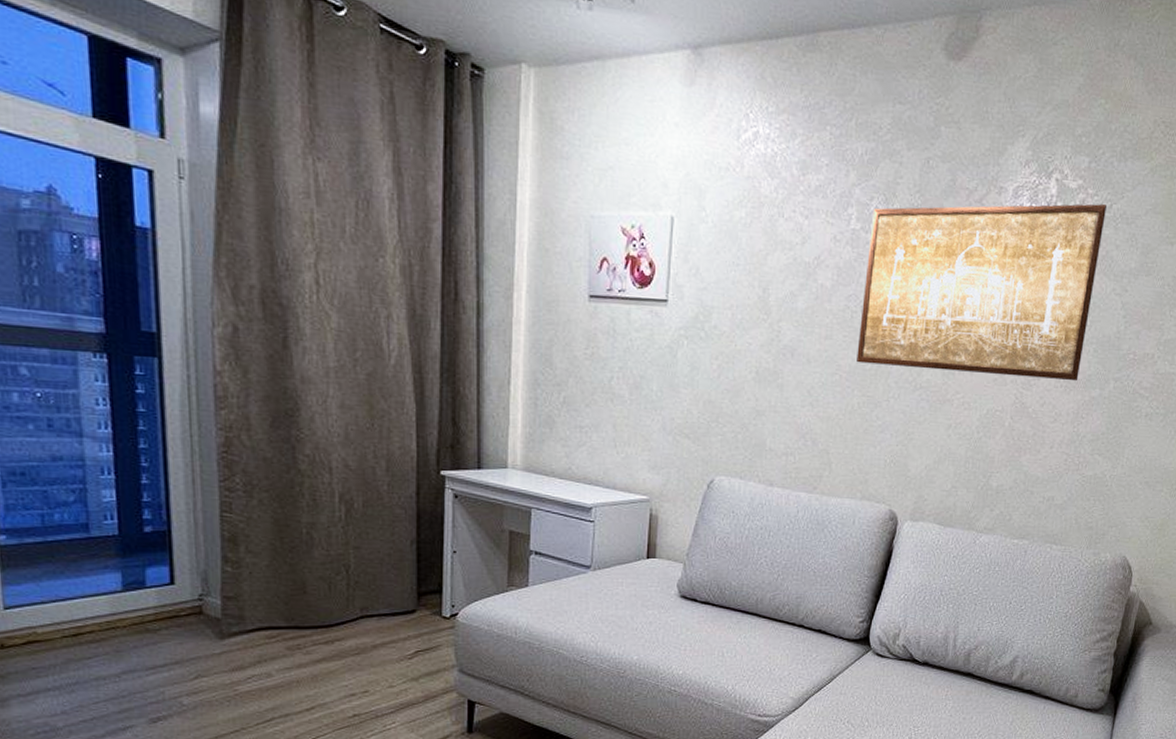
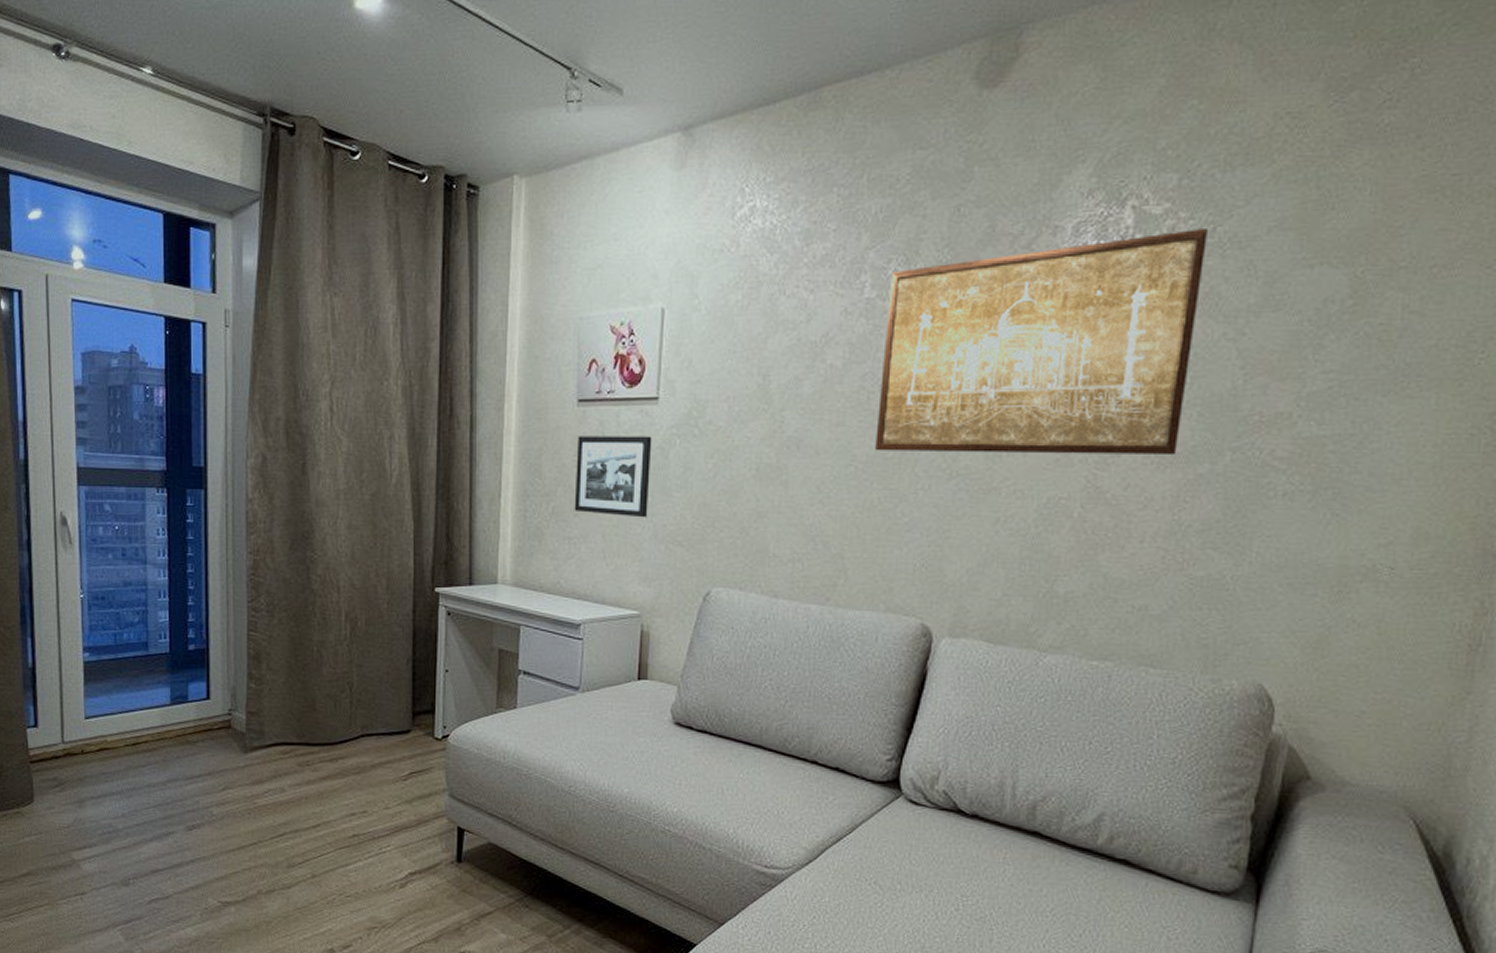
picture frame: none [585,330,662,411] -> present [574,436,652,518]

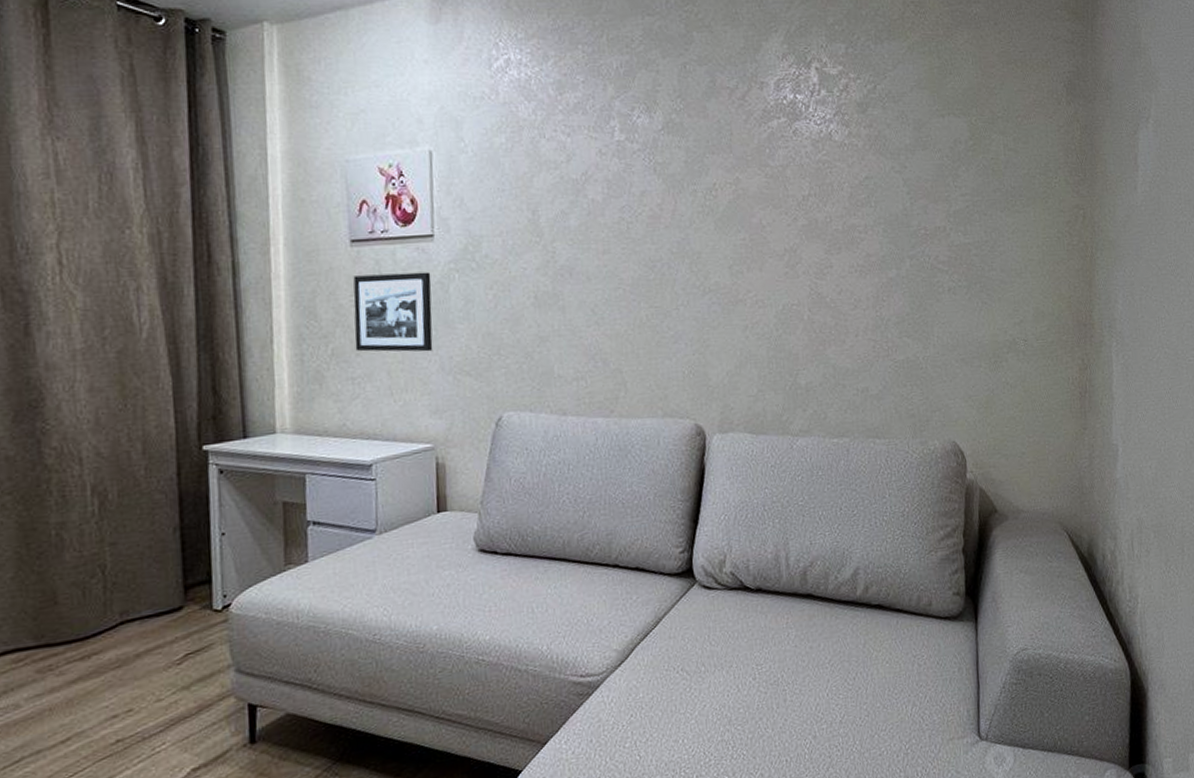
wall art: present [875,227,1209,456] -> none [635,85,873,274]

